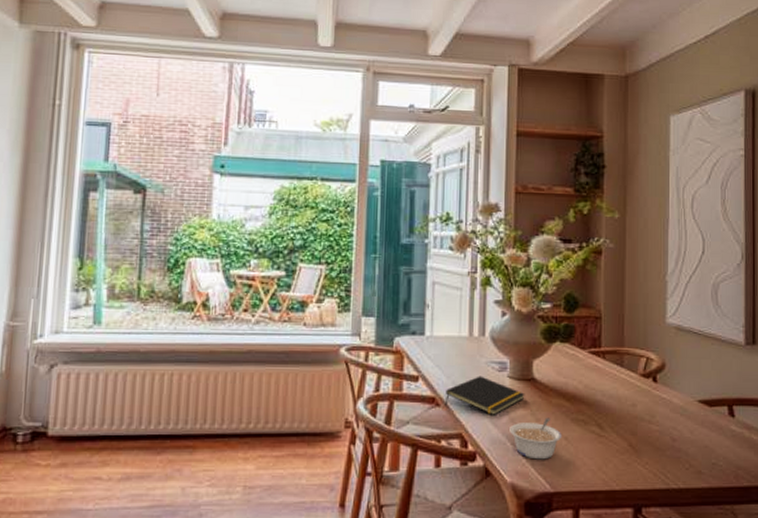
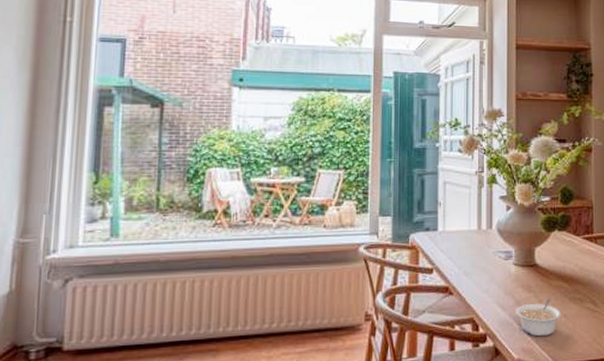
notepad: present [444,376,525,415] -> none [457,265,529,300]

